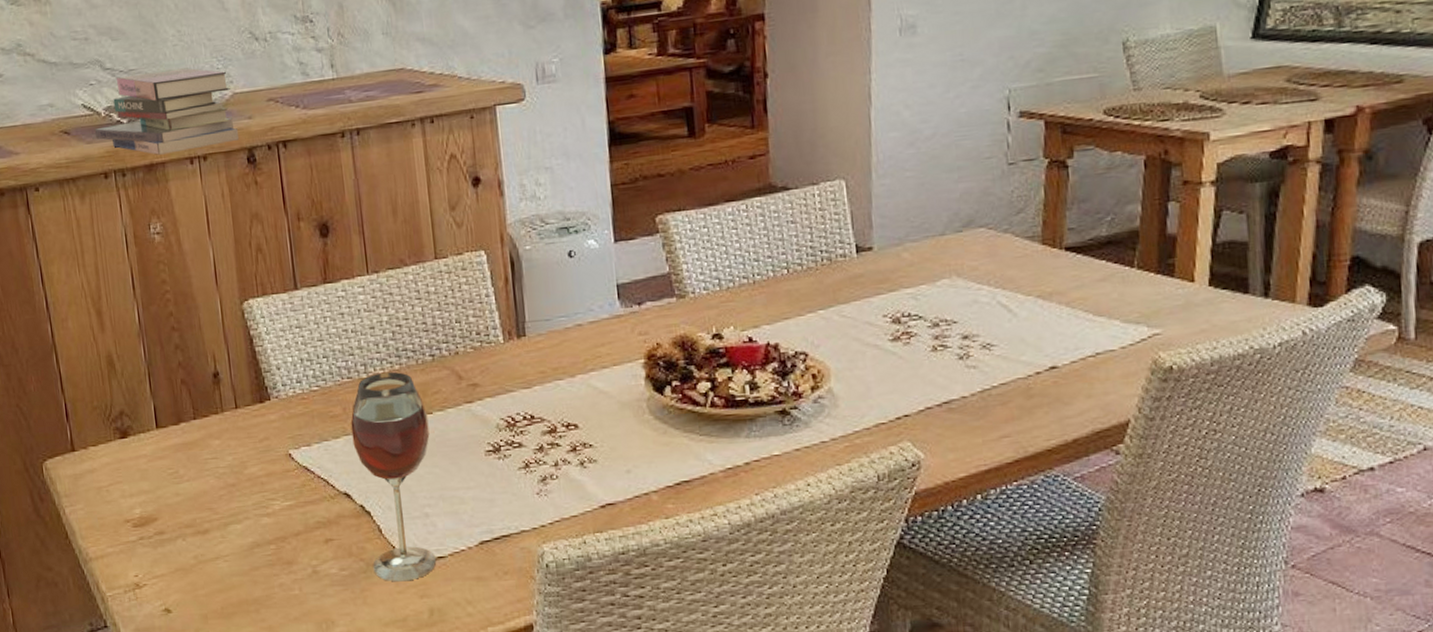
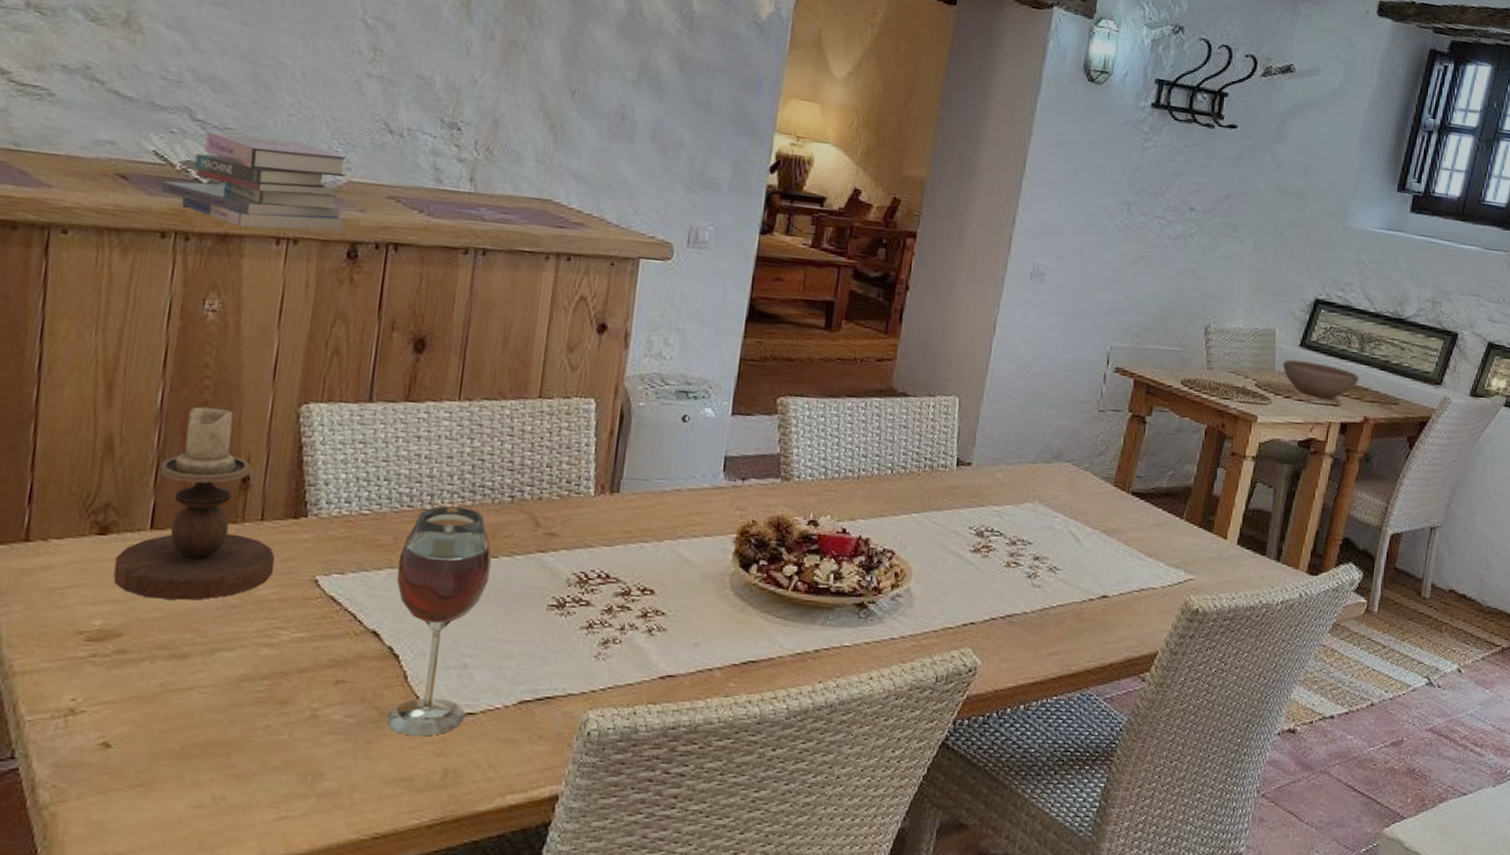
candlestick: none [137,316,256,486] -> present [113,406,275,600]
bowl: none [1232,53,1342,95] -> present [1283,359,1359,399]

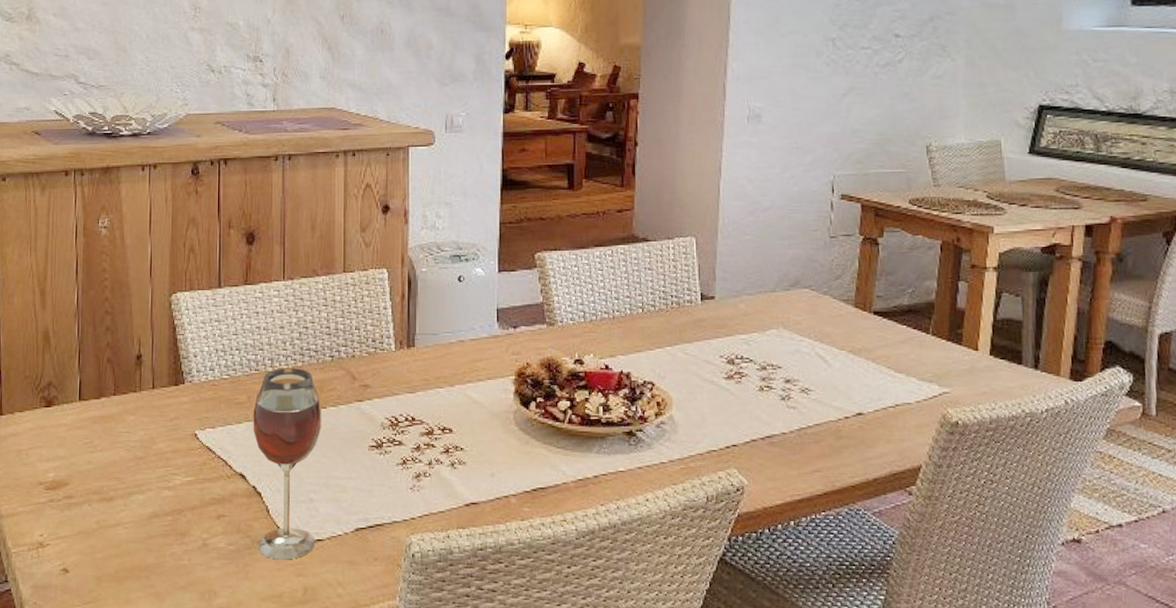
candlestick: present [113,406,275,600] -> none [58,302,166,455]
books: present [161,132,347,232] -> none [62,89,187,160]
bowl: present [1283,359,1359,399] -> none [1013,167,1099,203]

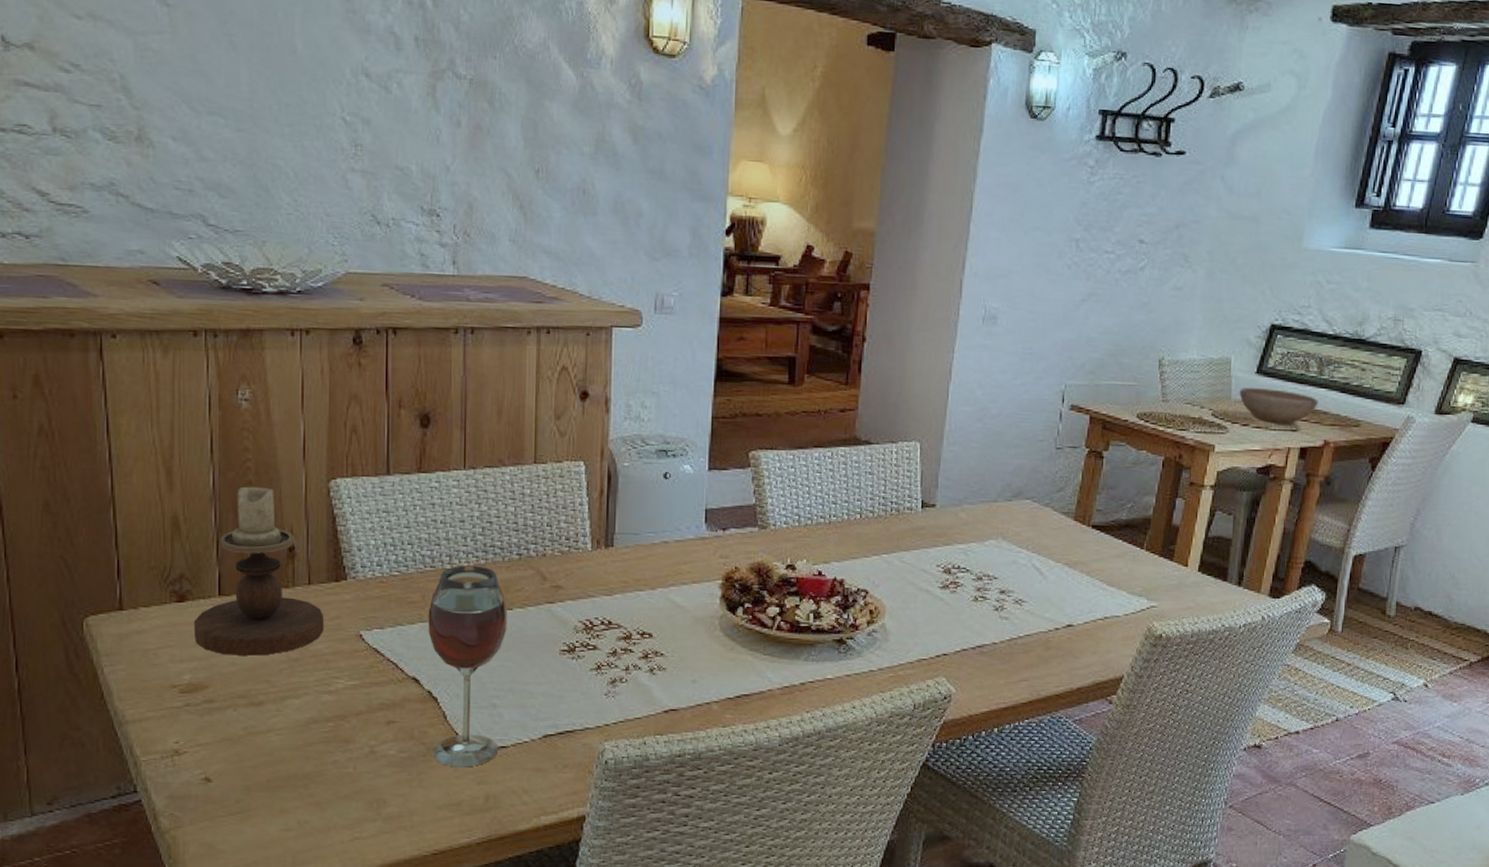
candlestick: none [58,302,166,455] -> present [193,486,325,656]
bowl: none [1013,167,1099,203] -> present [1239,387,1319,425]

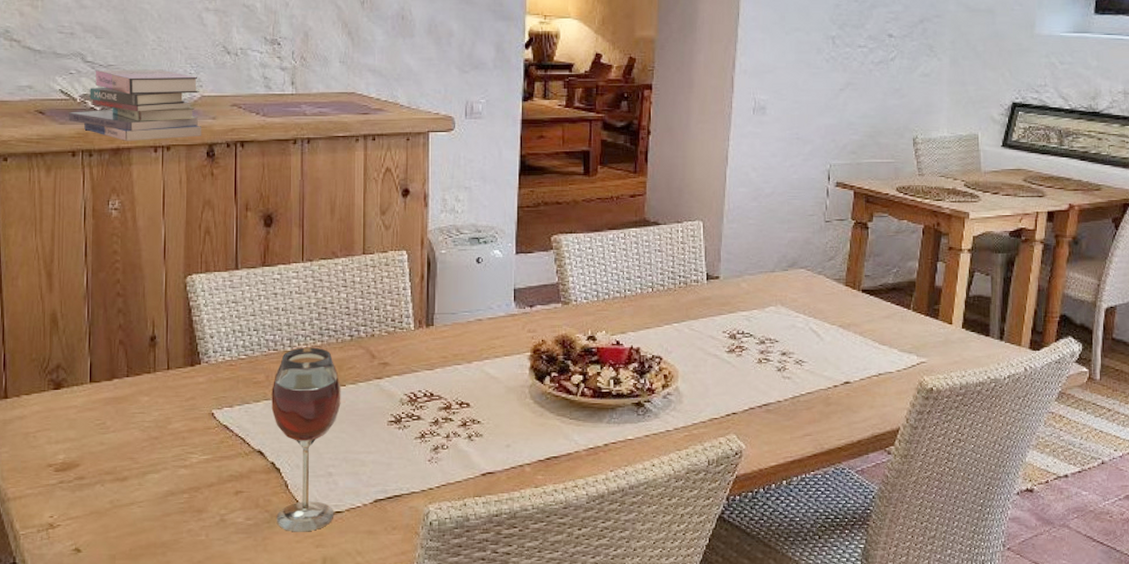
books: none [187,235,348,322] -> present [68,69,202,141]
candlestick: present [193,486,325,656] -> none [67,284,181,436]
bowl: present [1239,387,1319,425] -> none [988,159,1061,191]

